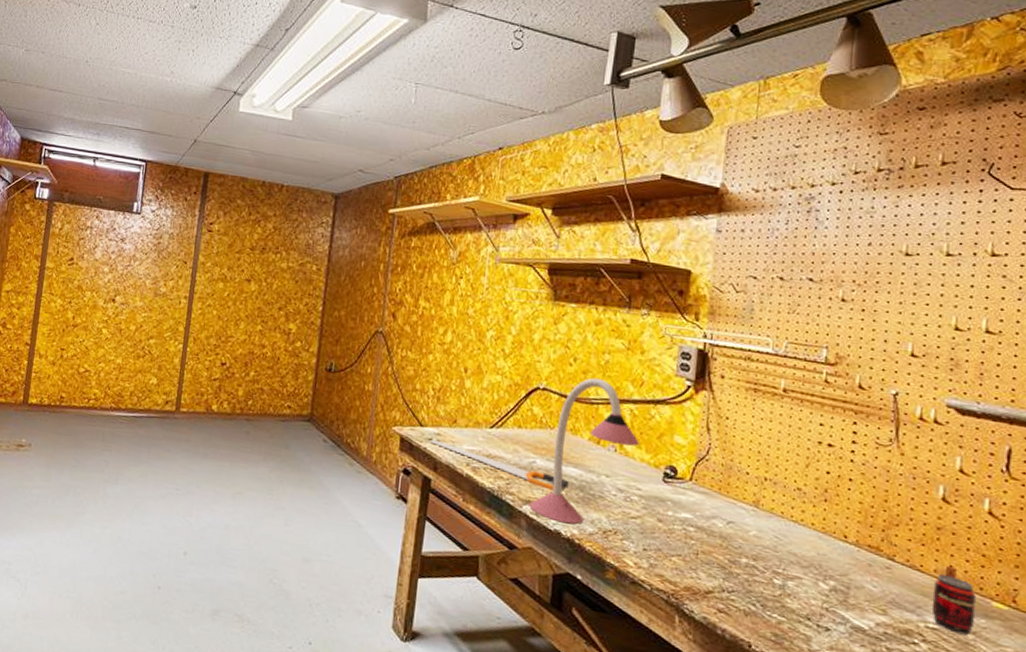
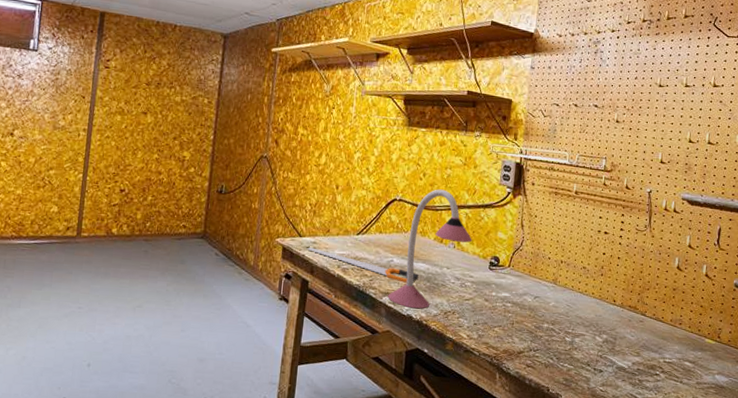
beverage can: present [931,566,977,636] -> none [668,316,696,365]

